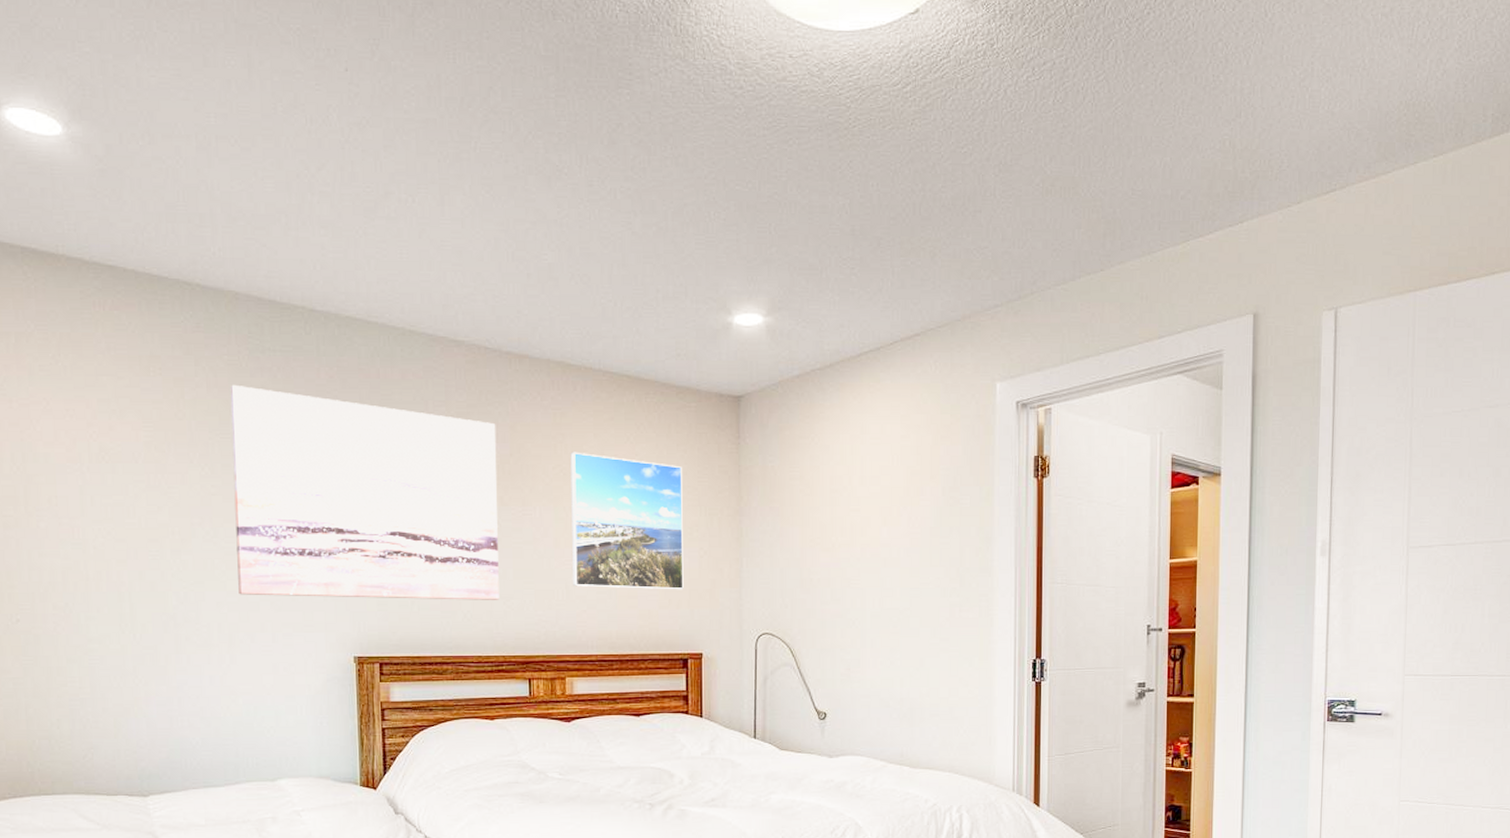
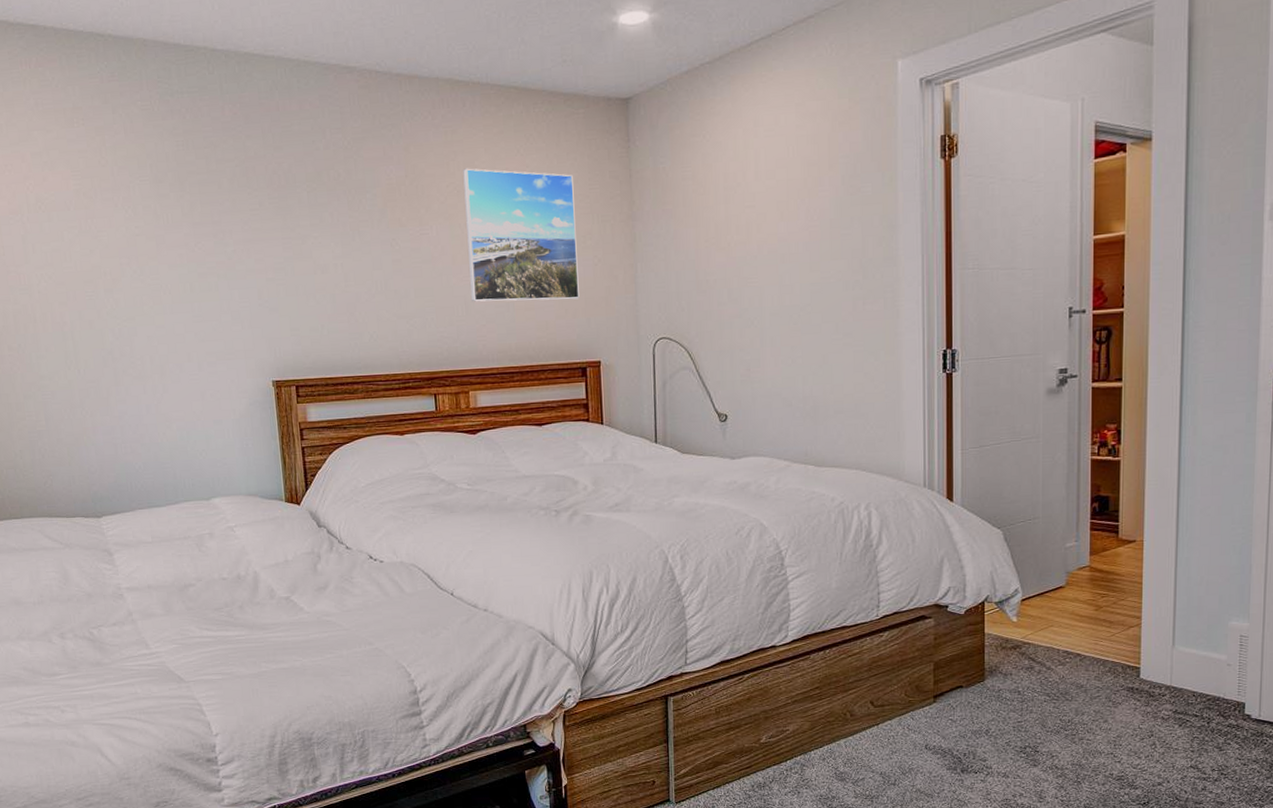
wall art: present [230,384,499,600] -> none [145,128,403,328]

